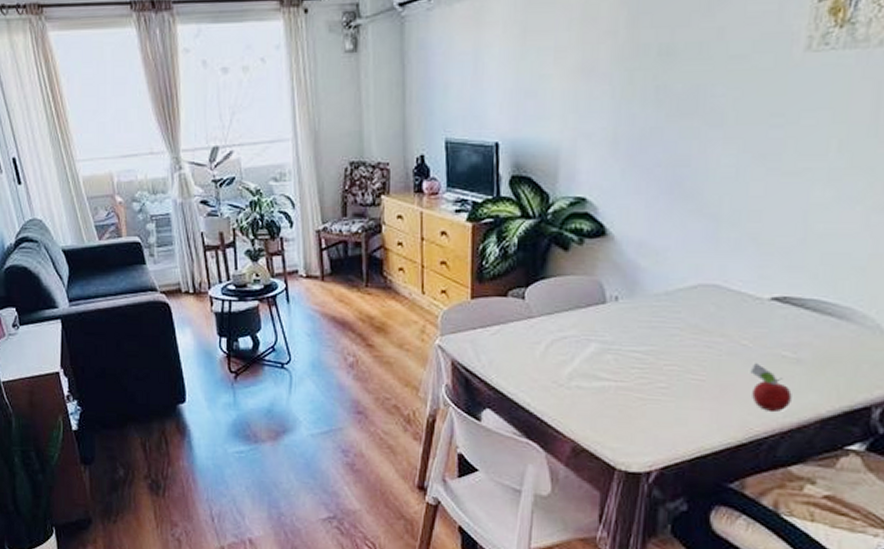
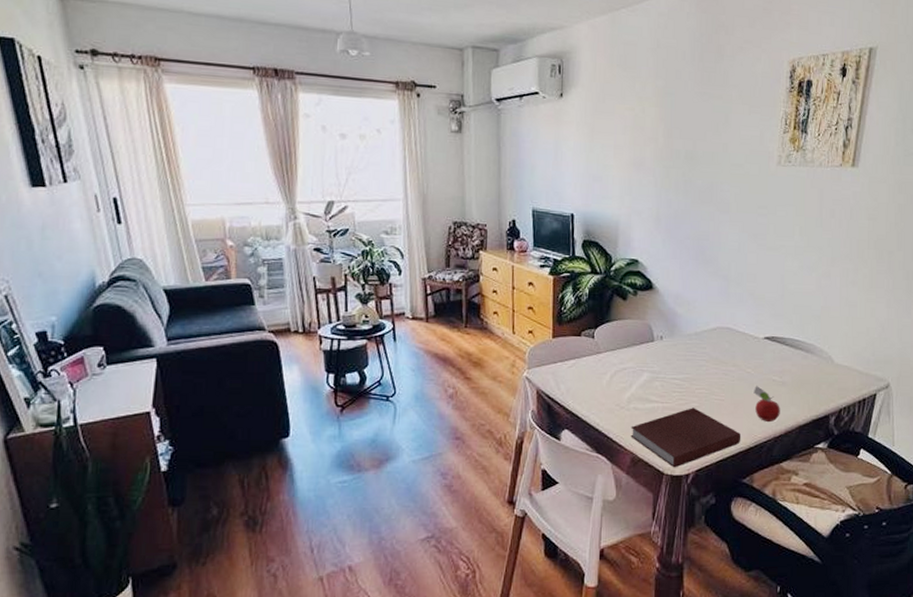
notebook: none [571,389,729,463] -> present [630,408,741,468]

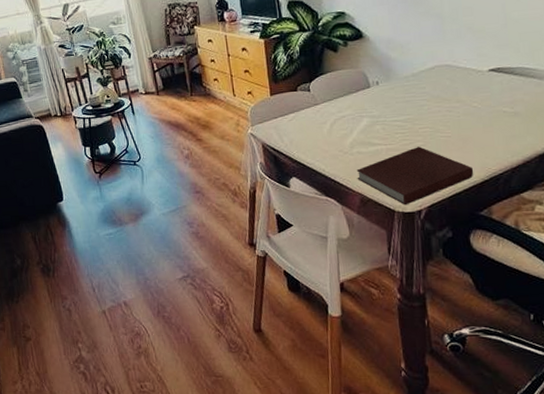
fruit: present [753,386,780,423] -> none [482,119,515,155]

